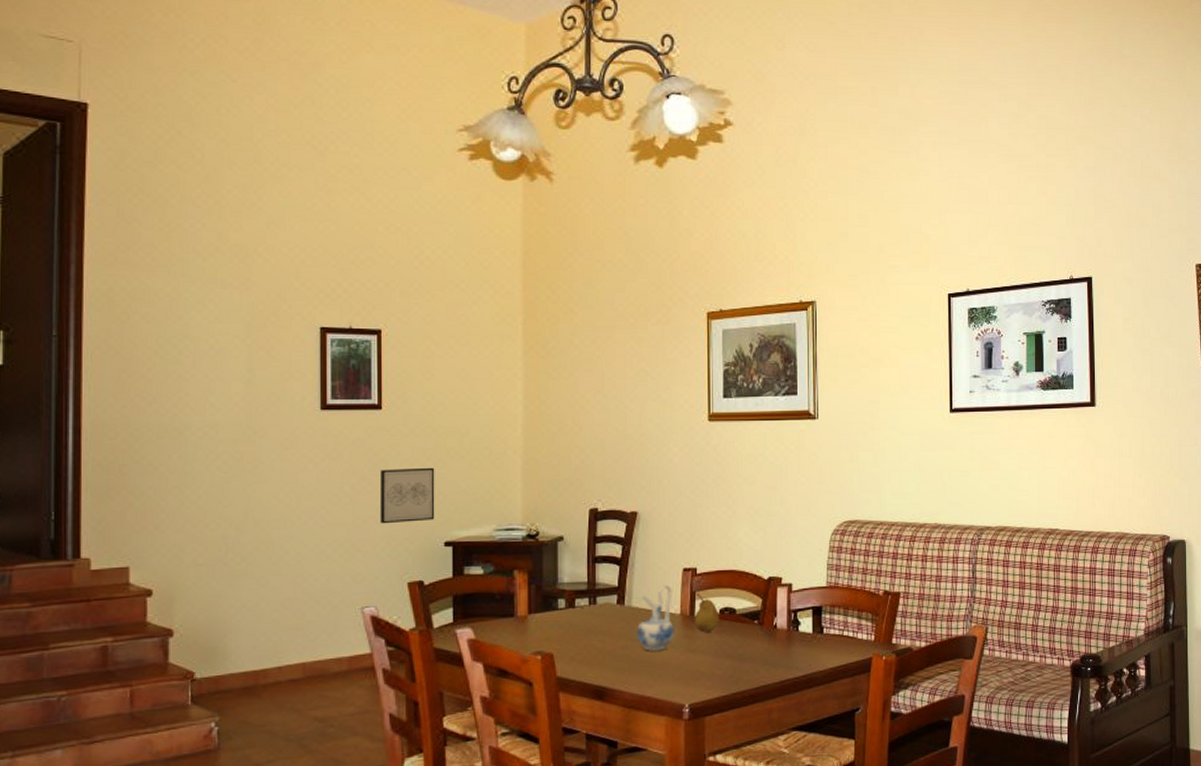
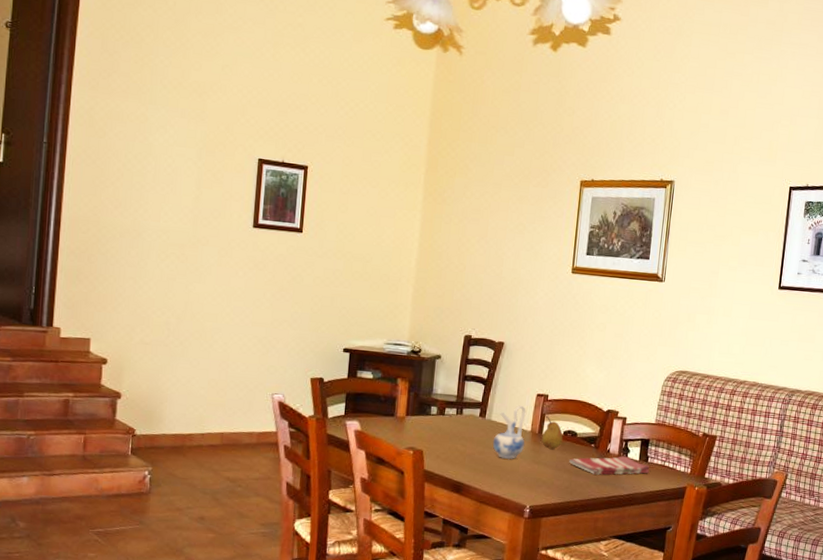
wall art: present [379,467,435,524] -> none [292,283,341,329]
dish towel: none [729,630,827,657] -> present [568,456,650,475]

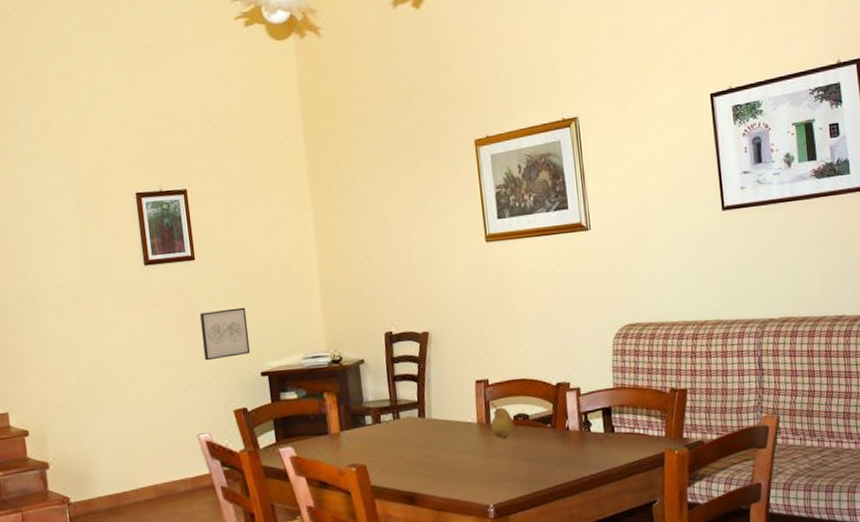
wall art: none [292,283,341,329] -> present [200,307,251,361]
ceramic pitcher: present [492,405,526,460] -> none [438,396,474,459]
dish towel: present [568,456,650,475] -> none [525,430,619,458]

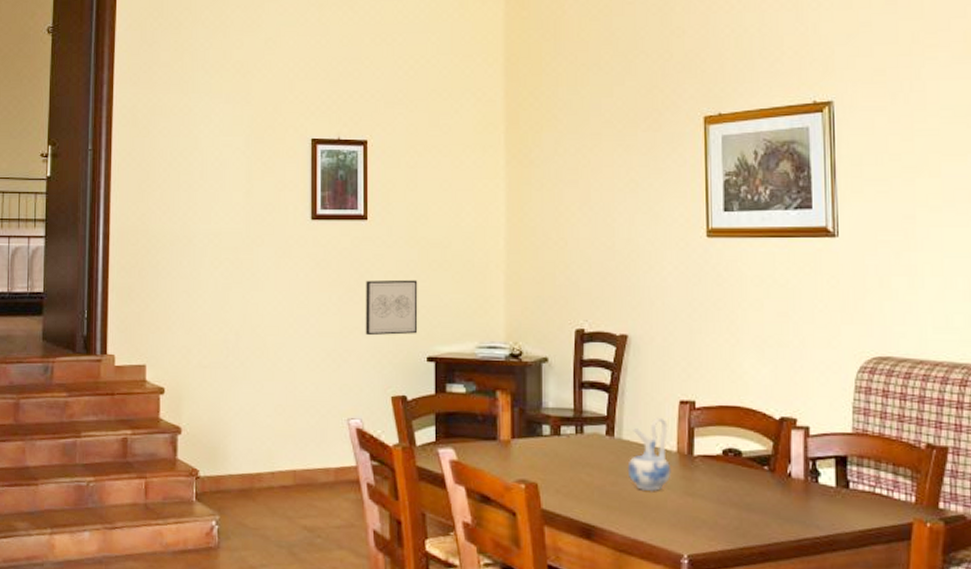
ceramic pitcher: none [438,396,474,459] -> present [627,417,672,492]
fruit: present [489,402,515,439] -> none [693,429,723,475]

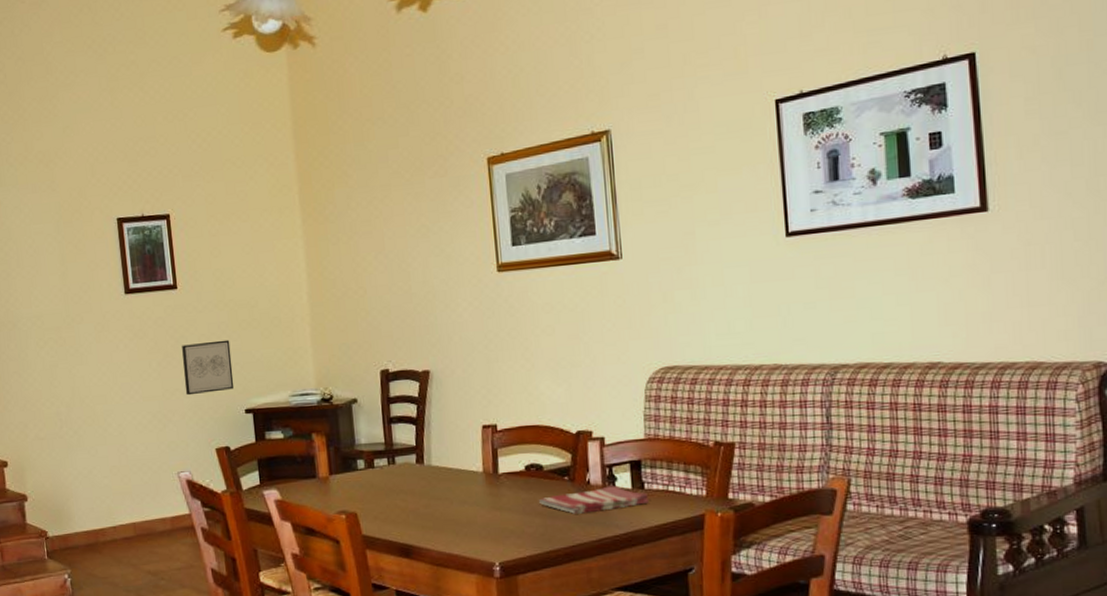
ceramic pitcher: present [627,417,672,492] -> none [438,442,479,510]
dish towel: none [734,481,854,509] -> present [538,485,650,514]

